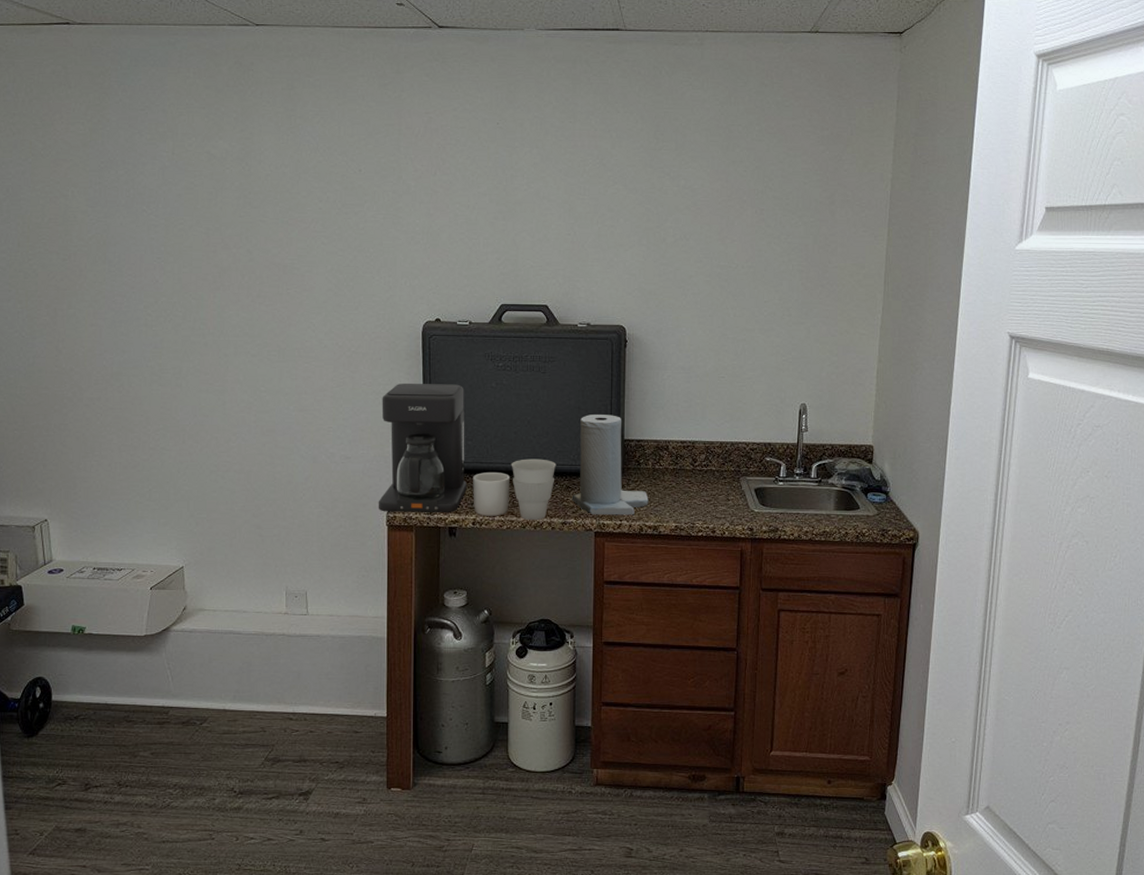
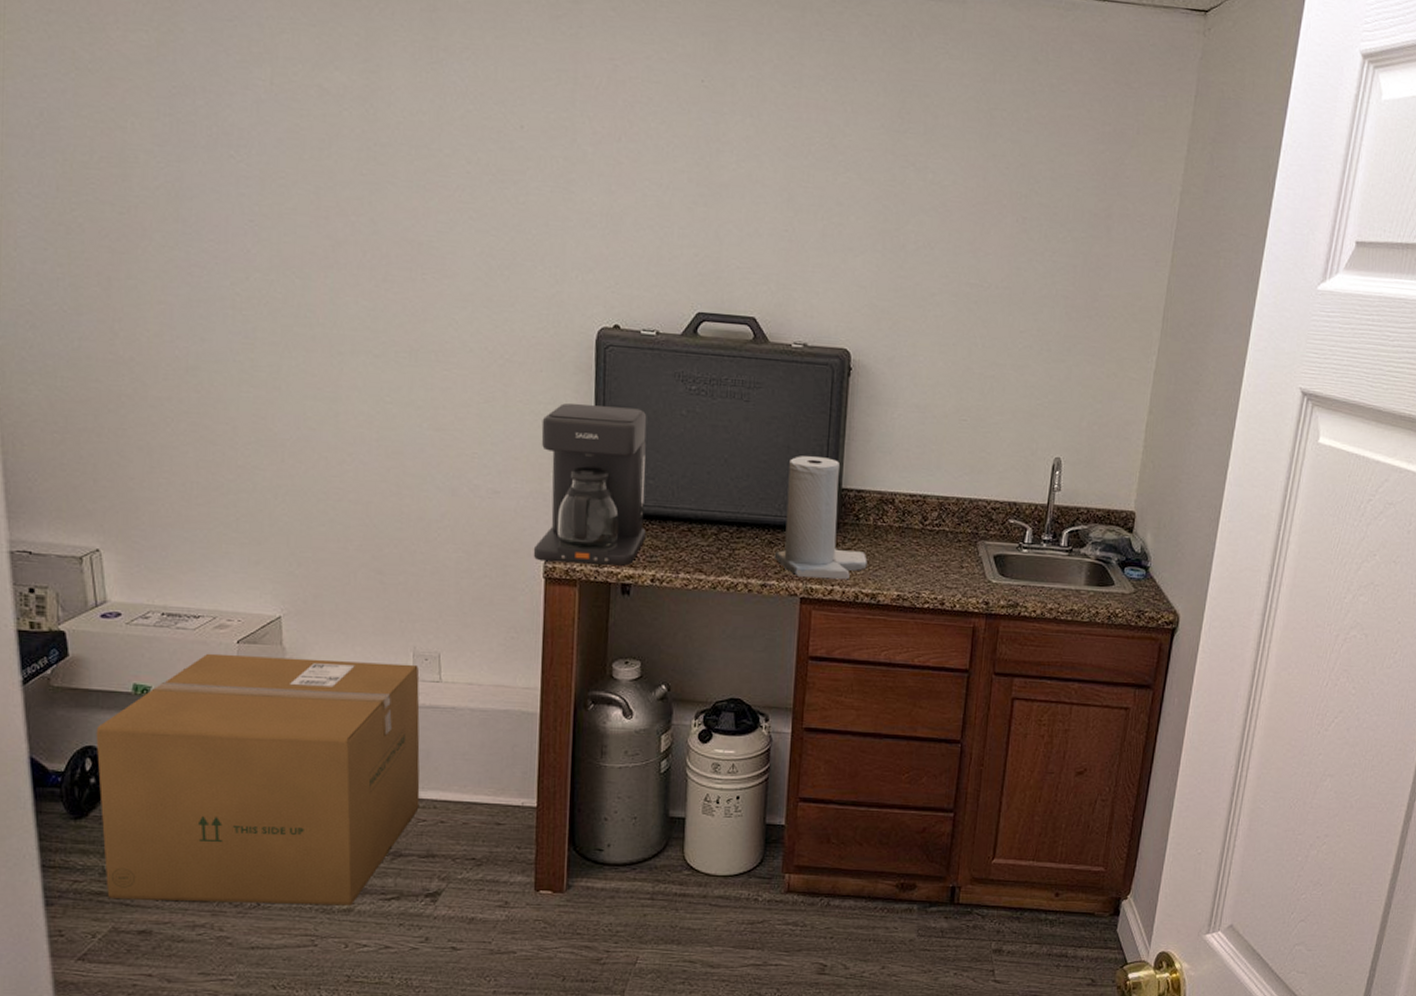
box: none [44,598,293,805] -> present [96,653,420,906]
mug: present [473,472,511,517] -> none [652,519,700,574]
cup: present [511,459,557,521] -> none [701,505,758,581]

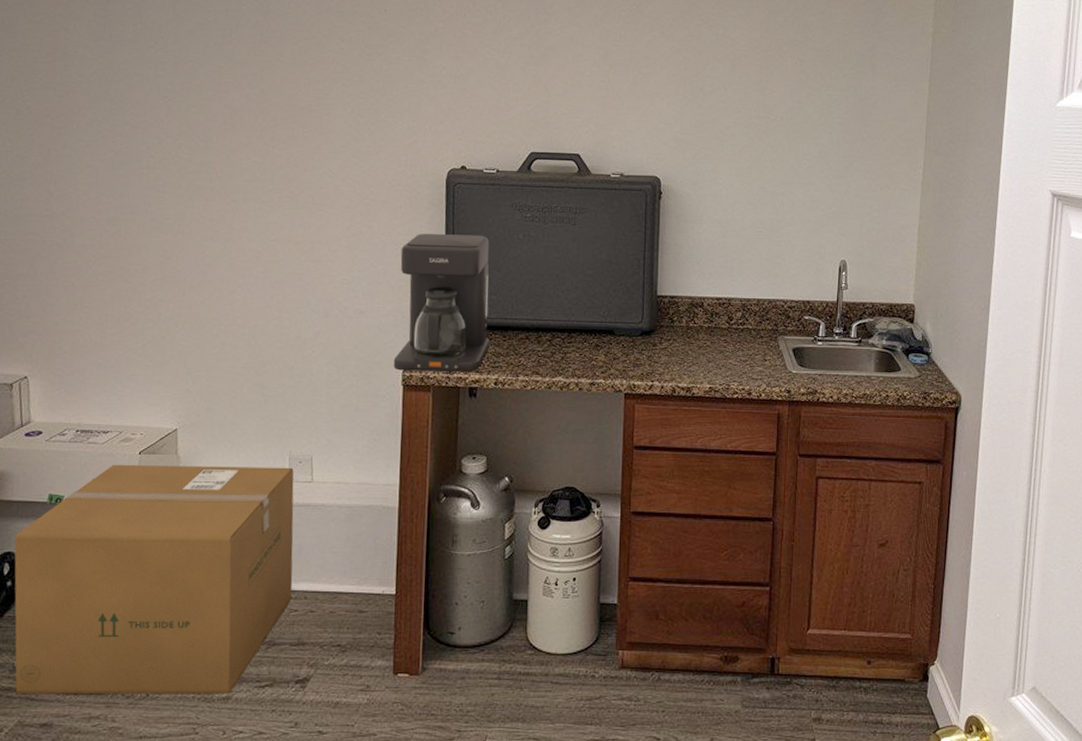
paper towel: present [774,456,868,580] -> none [601,269,682,376]

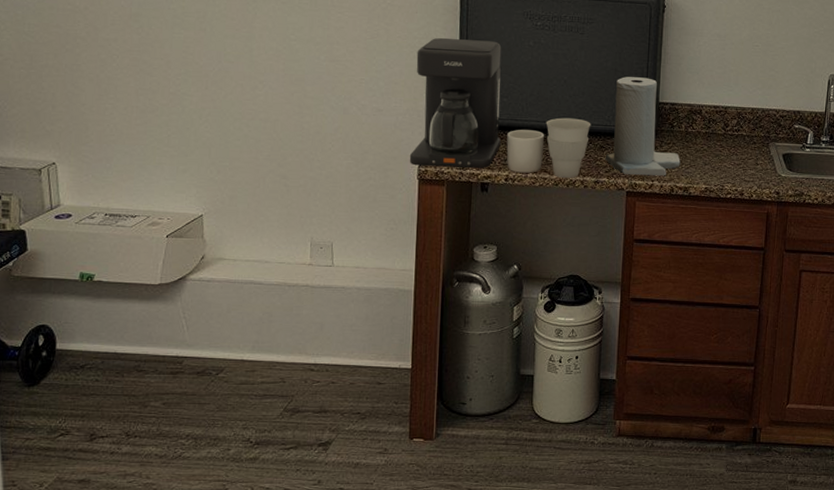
box: present [14,464,294,695] -> none [48,246,316,455]
mug: none [495,329,536,377] -> present [506,130,545,174]
cup: none [537,315,586,381] -> present [546,117,591,179]
paper towel: none [601,269,682,376] -> present [605,77,681,177]

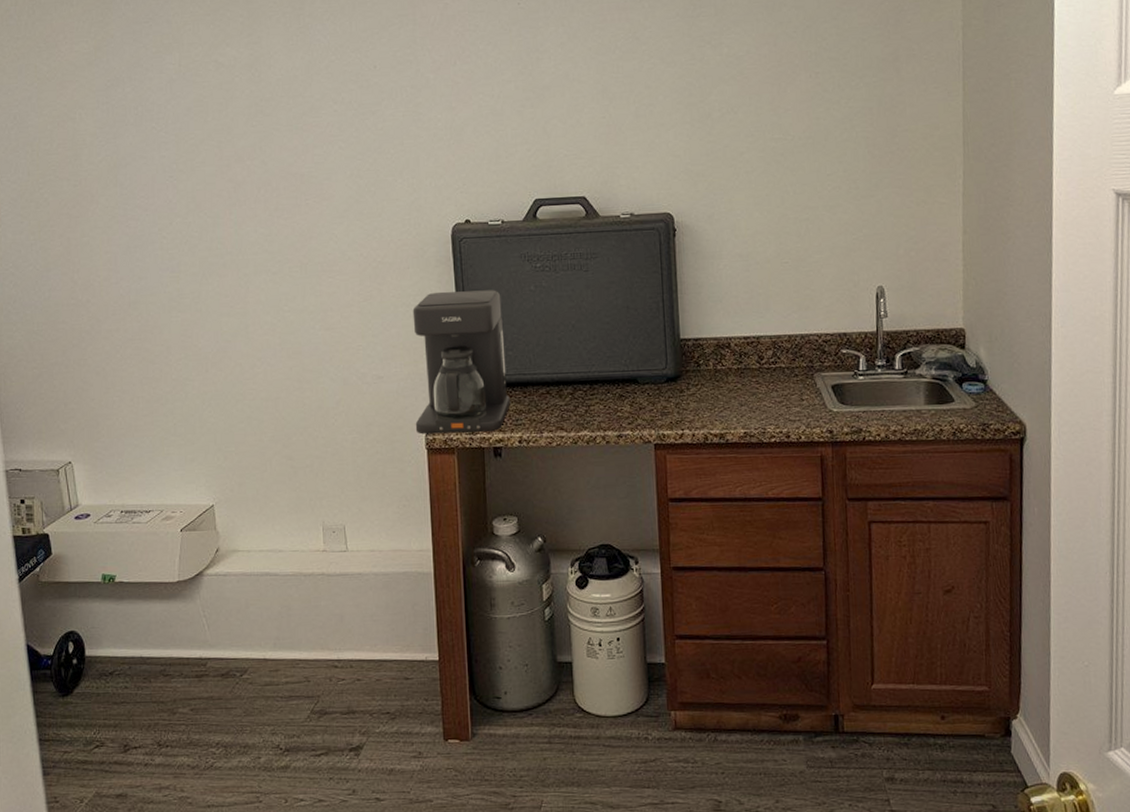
mug: present [506,130,545,174] -> none [516,384,558,434]
cup: present [546,117,591,179] -> none [556,366,607,436]
paper towel: present [605,77,681,177] -> none [626,312,713,426]

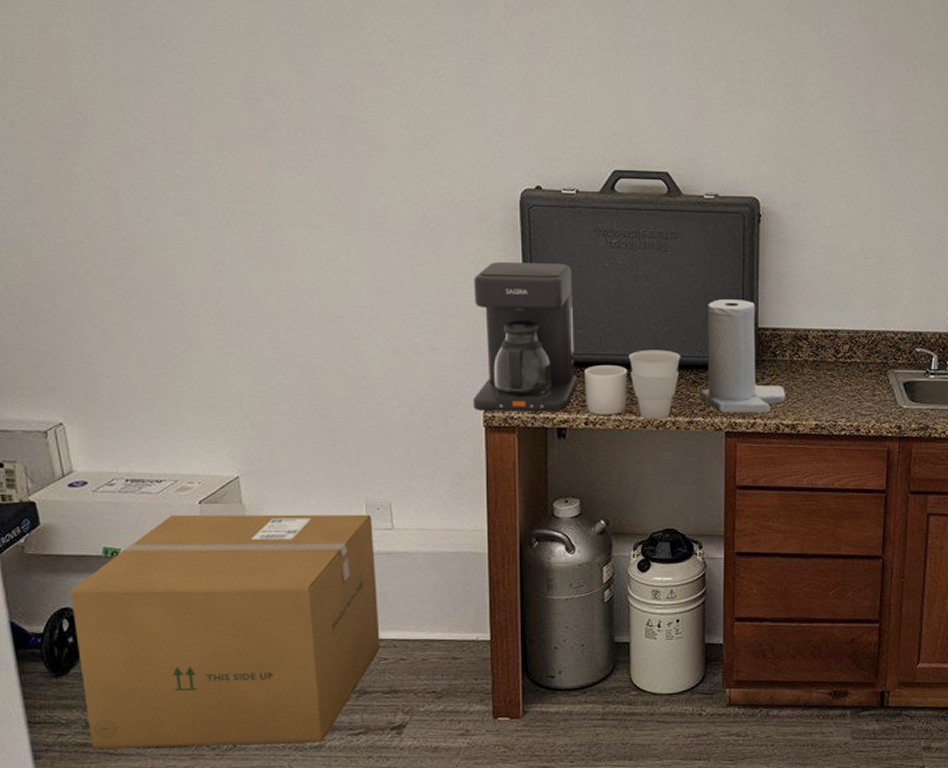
box: none [75,537,338,767] -> present [70,514,380,750]
mug: none [516,384,558,434] -> present [584,365,628,416]
cup: none [556,366,607,436] -> present [628,350,681,420]
paper towel: none [626,312,713,426] -> present [699,299,786,413]

